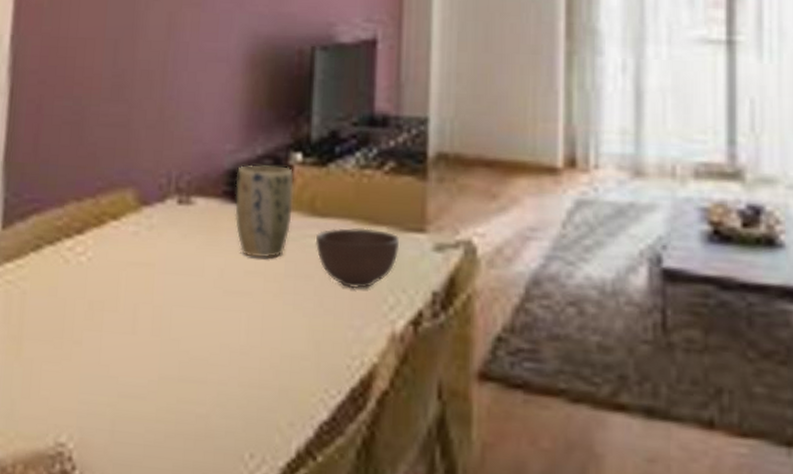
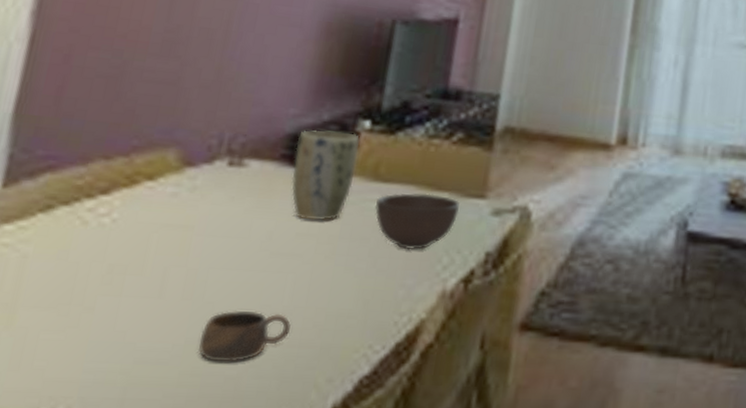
cup: none [170,348,250,401] -> present [197,311,292,363]

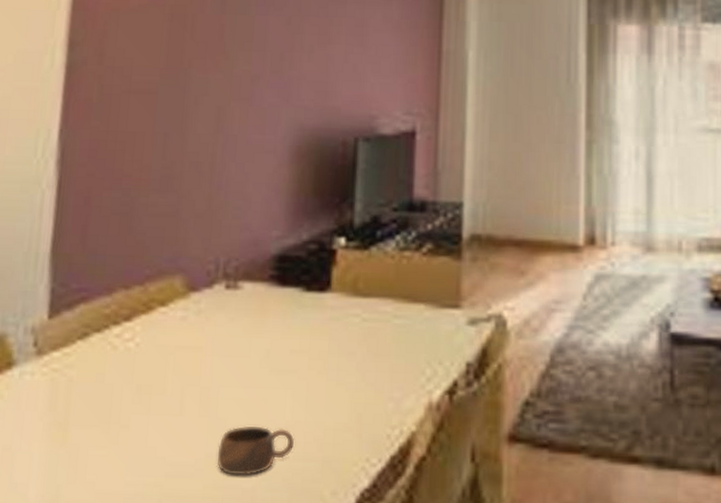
plant pot: present [291,129,361,221] -> none [281,249,338,338]
bowl: present [374,193,460,250] -> none [357,306,437,363]

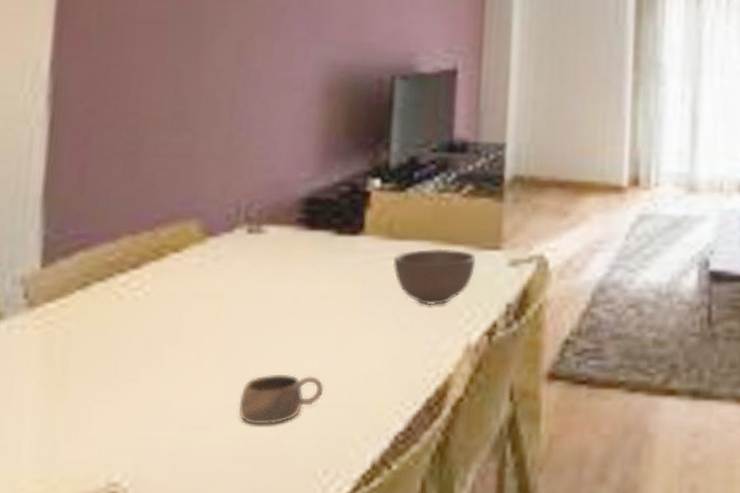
bowl: none [357,306,437,363] -> present [392,248,476,306]

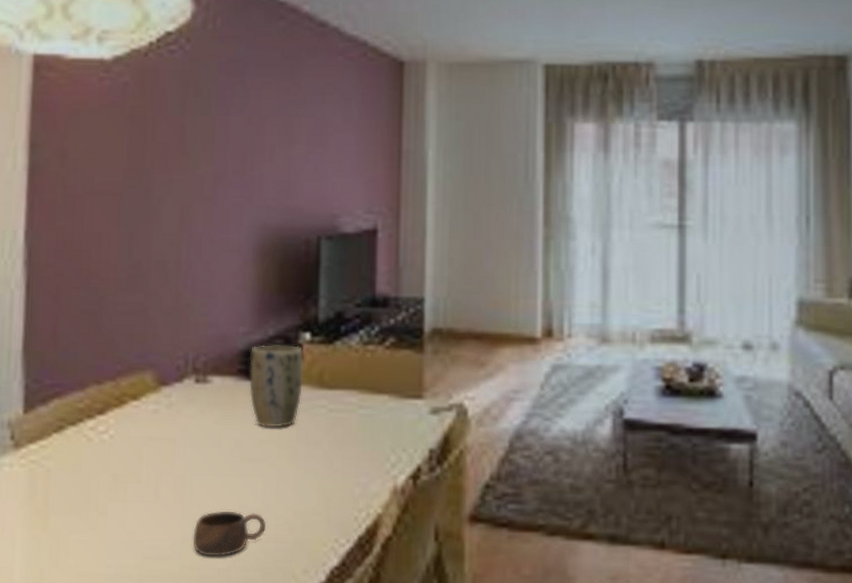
plant pot: none [309,192,372,282] -> present [249,345,304,428]
bowl: present [392,248,476,306] -> none [324,397,400,451]

